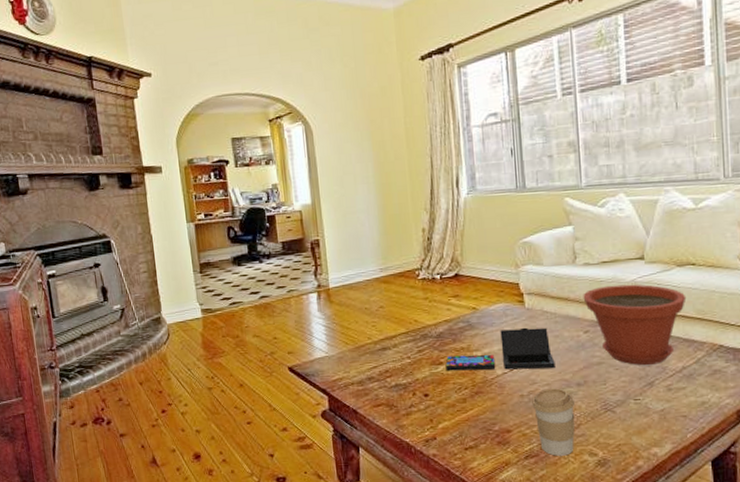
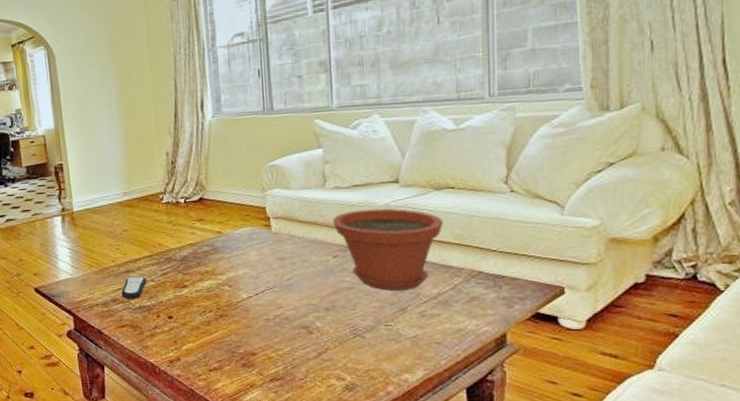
remote control: none [377,353,403,377] -> present [121,276,147,299]
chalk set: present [445,327,556,371] -> none [189,251,303,294]
coffee cup: present [532,388,575,456] -> none [278,312,323,379]

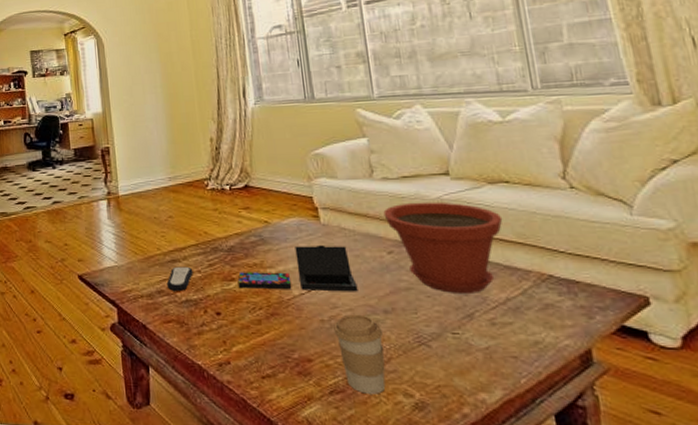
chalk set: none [189,251,303,294] -> present [238,245,358,291]
coffee cup: none [278,312,323,379] -> present [333,314,386,394]

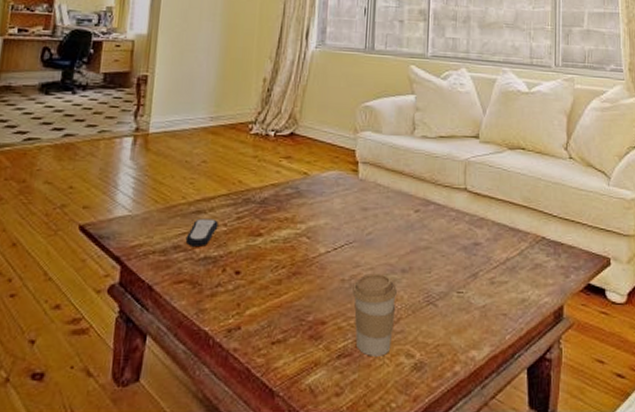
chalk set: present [238,245,358,291] -> none [264,200,382,249]
plant pot: present [383,202,503,293] -> none [417,162,515,253]

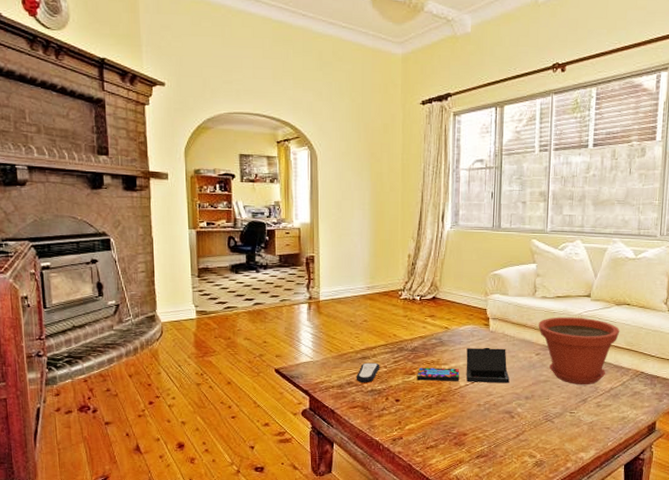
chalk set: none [264,200,382,249] -> present [417,347,510,383]
coffee cup: present [352,273,397,356] -> none [487,400,522,457]
plant pot: none [417,162,515,253] -> present [538,317,620,384]

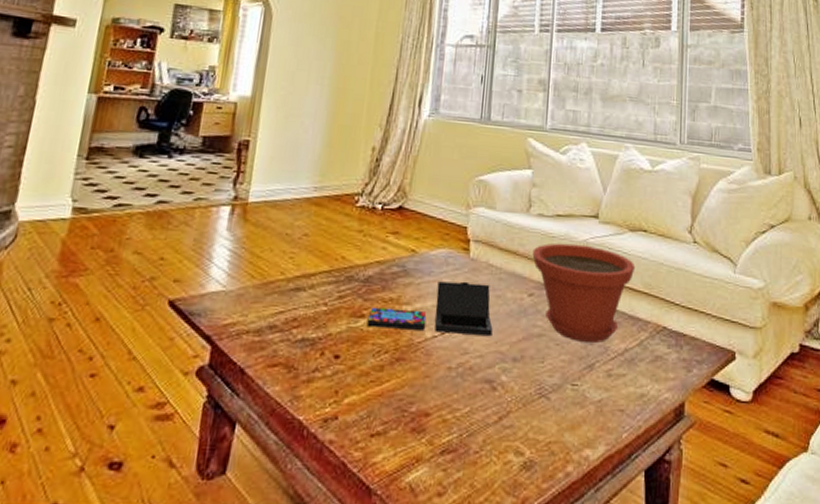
remote control: present [356,362,380,382] -> none [282,296,319,327]

